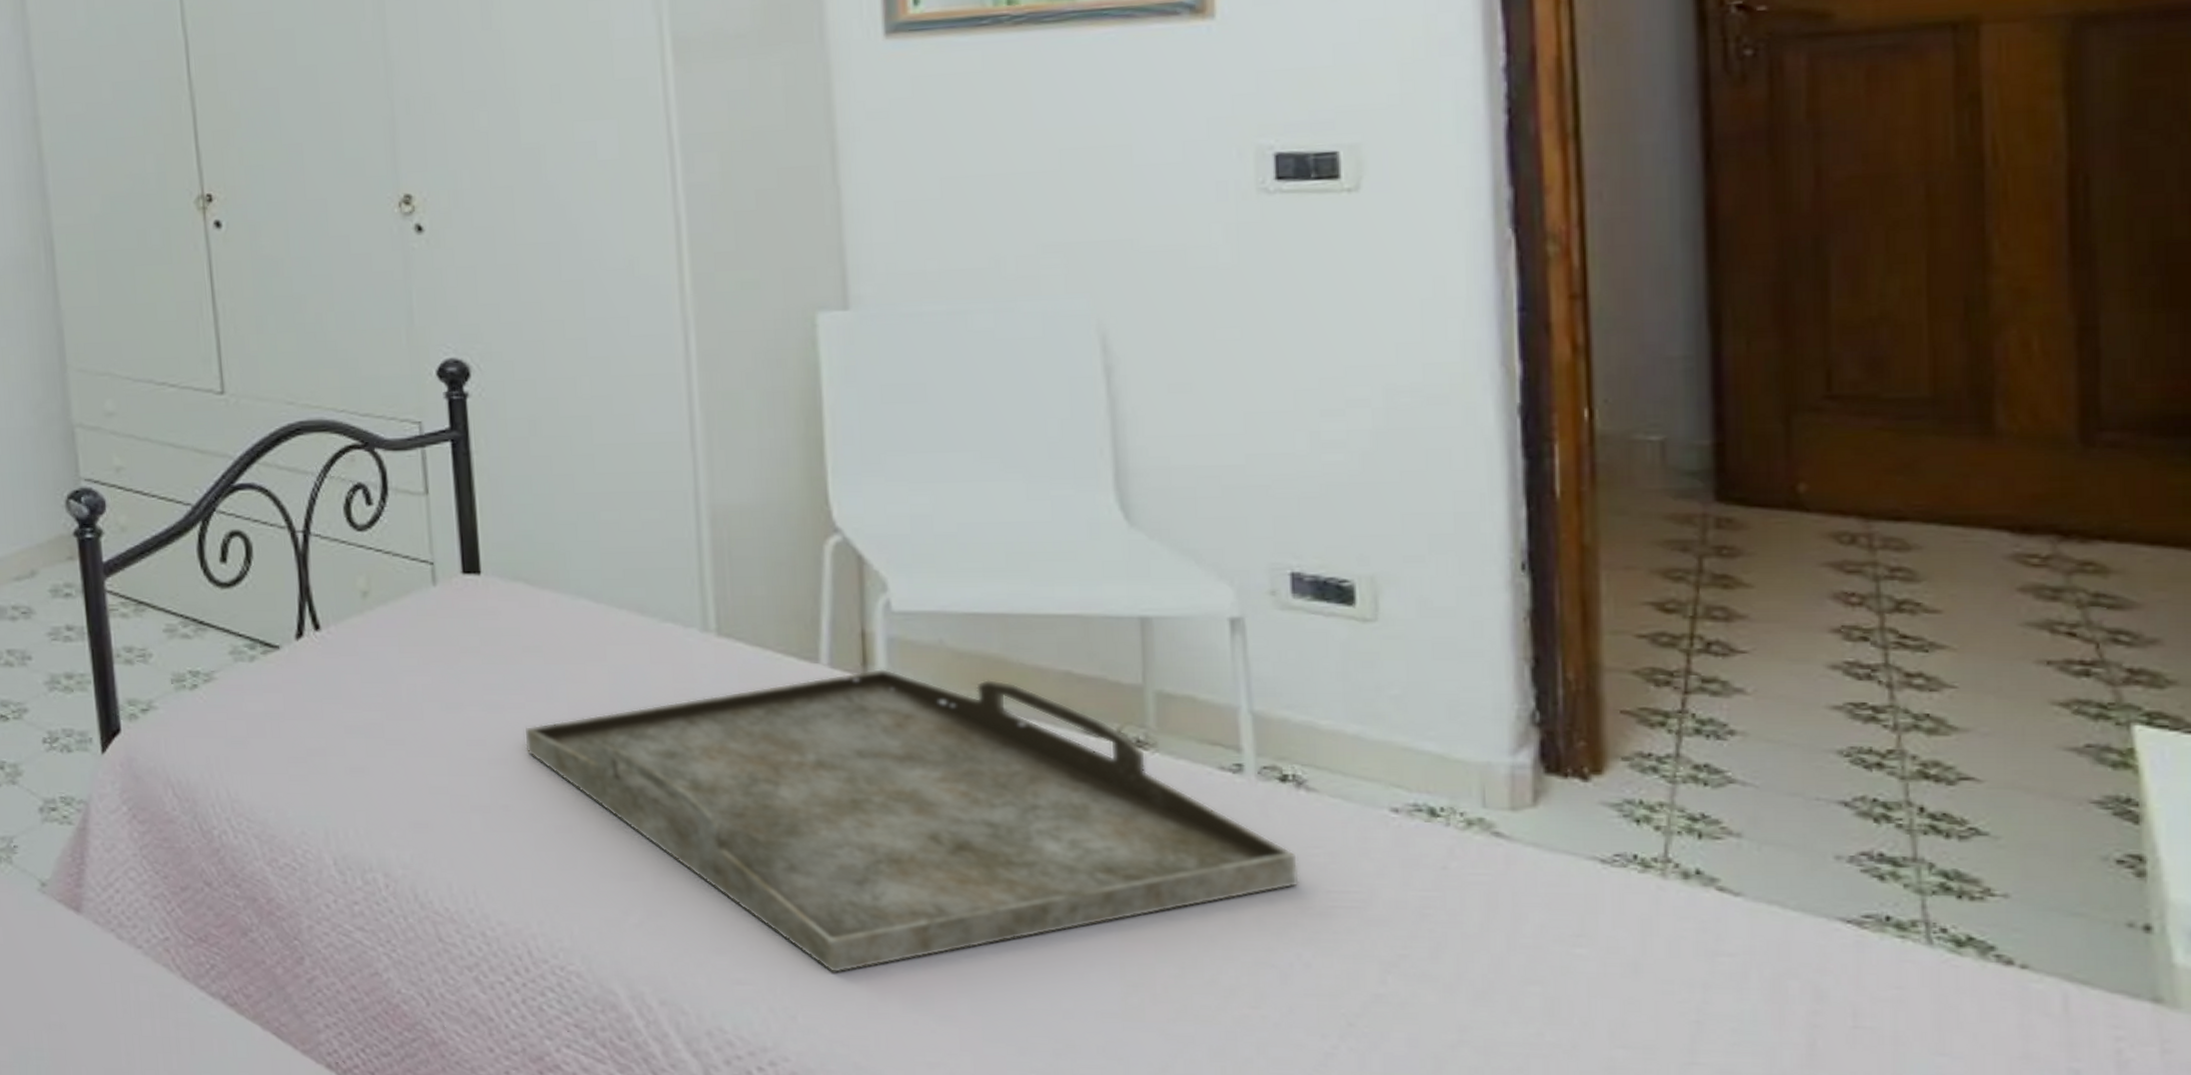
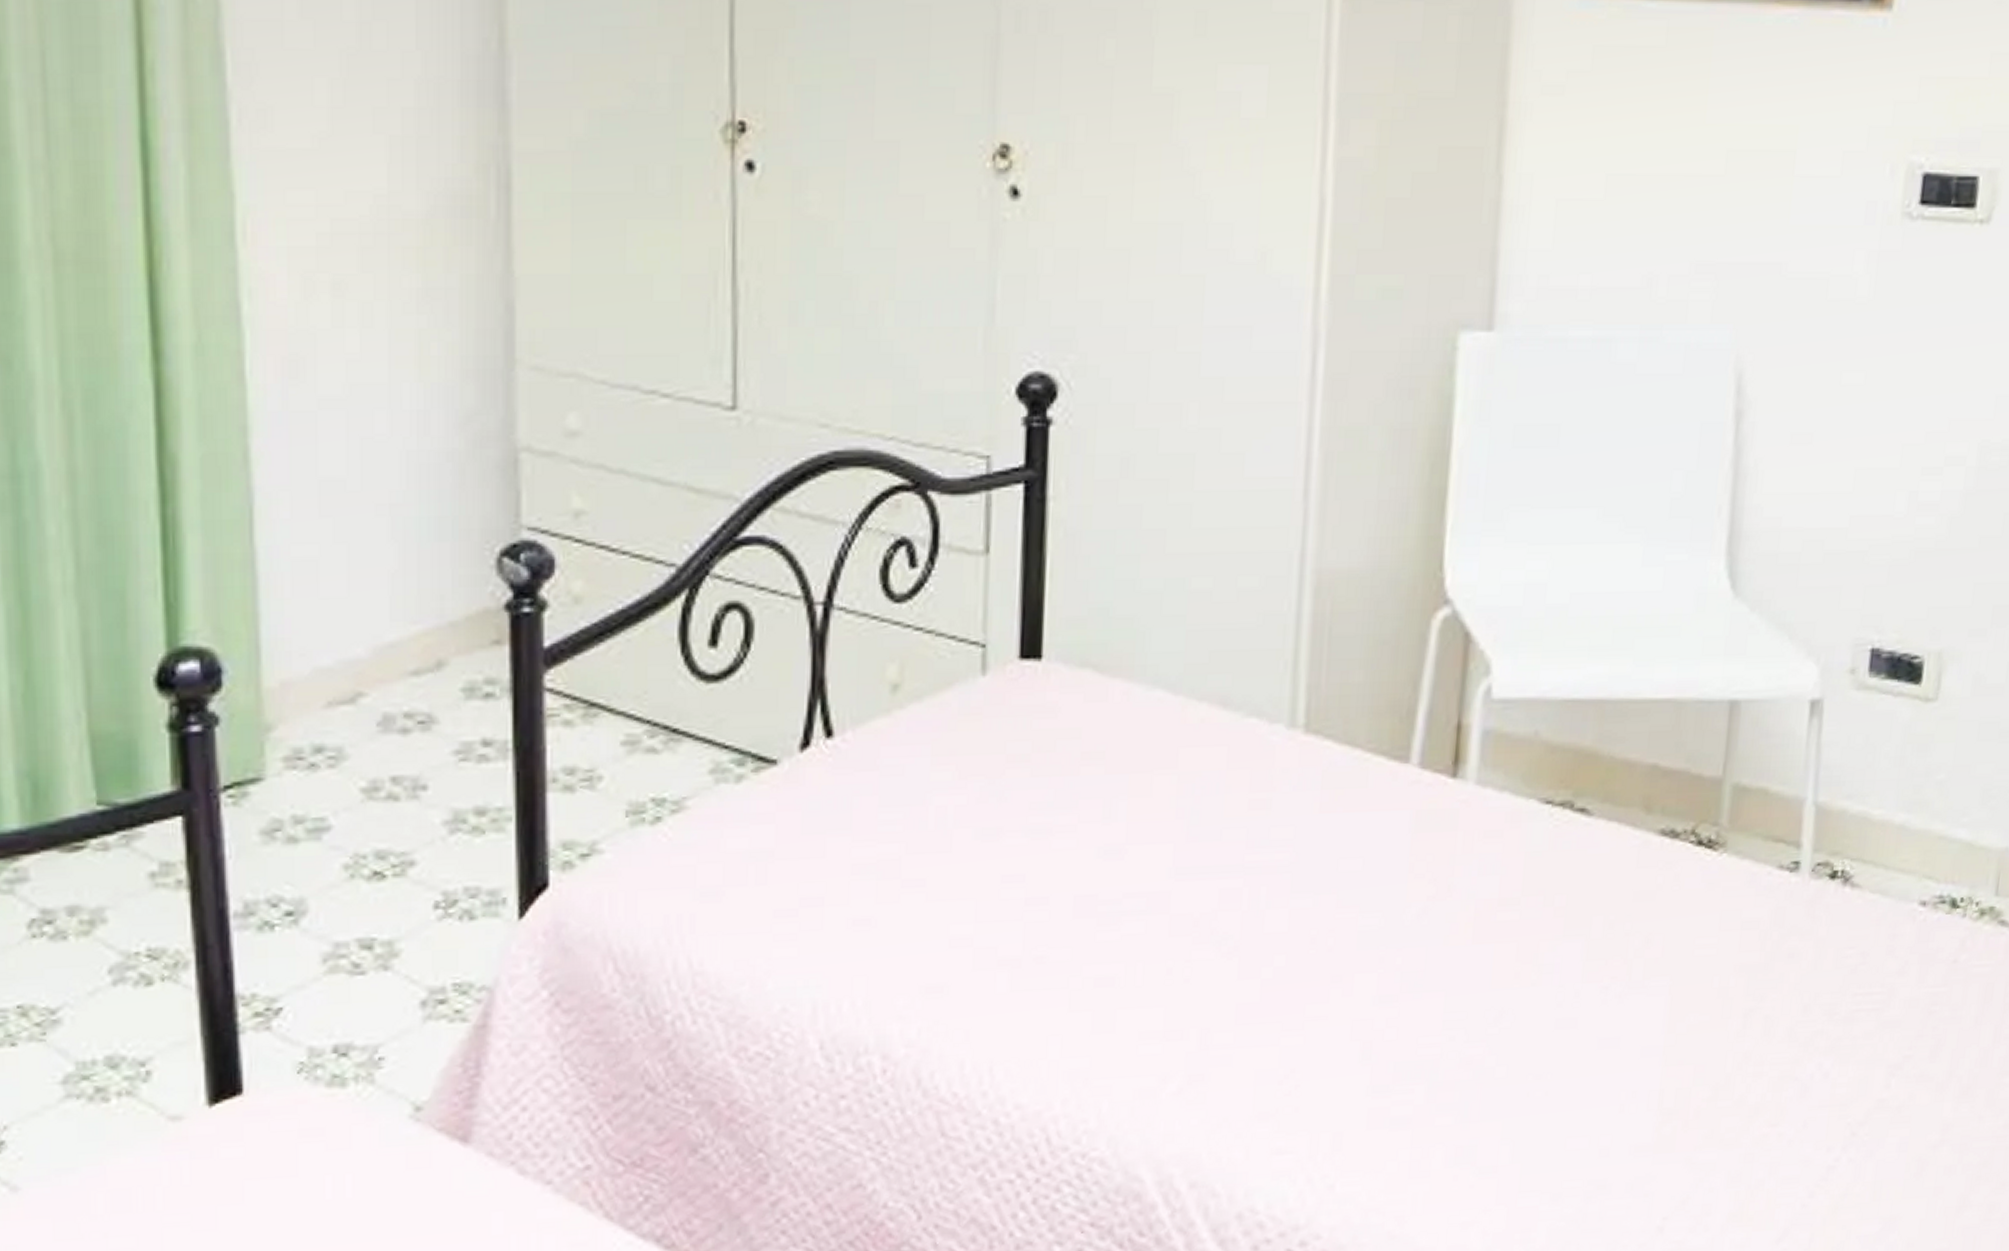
serving tray: present [525,668,1299,974] -> none [1071,767,1834,1131]

